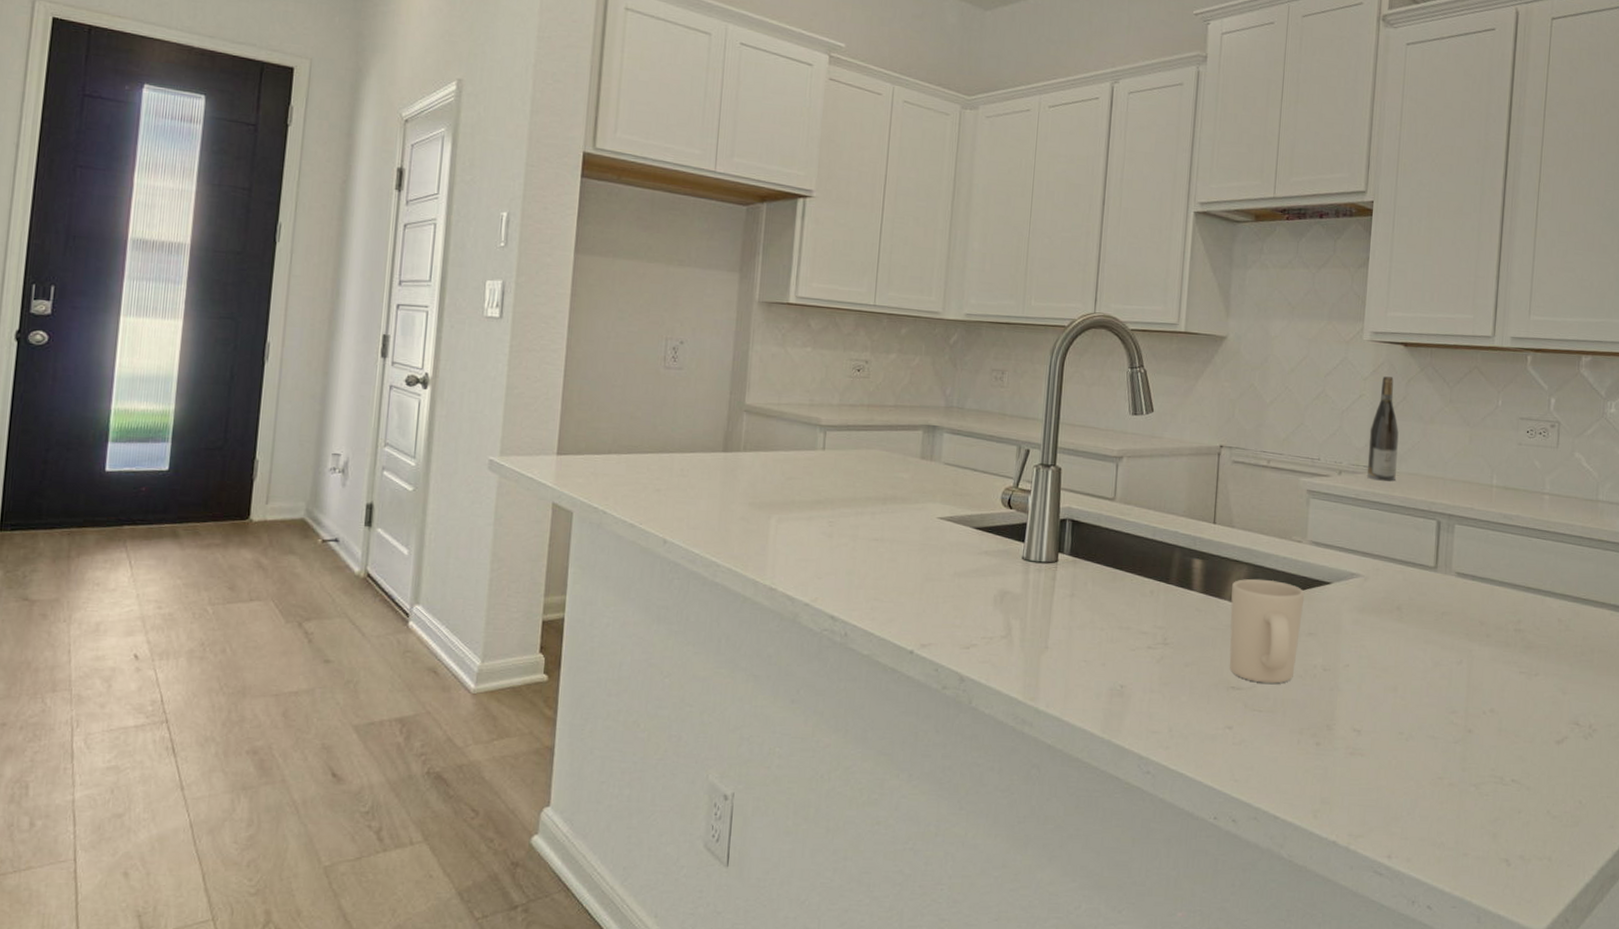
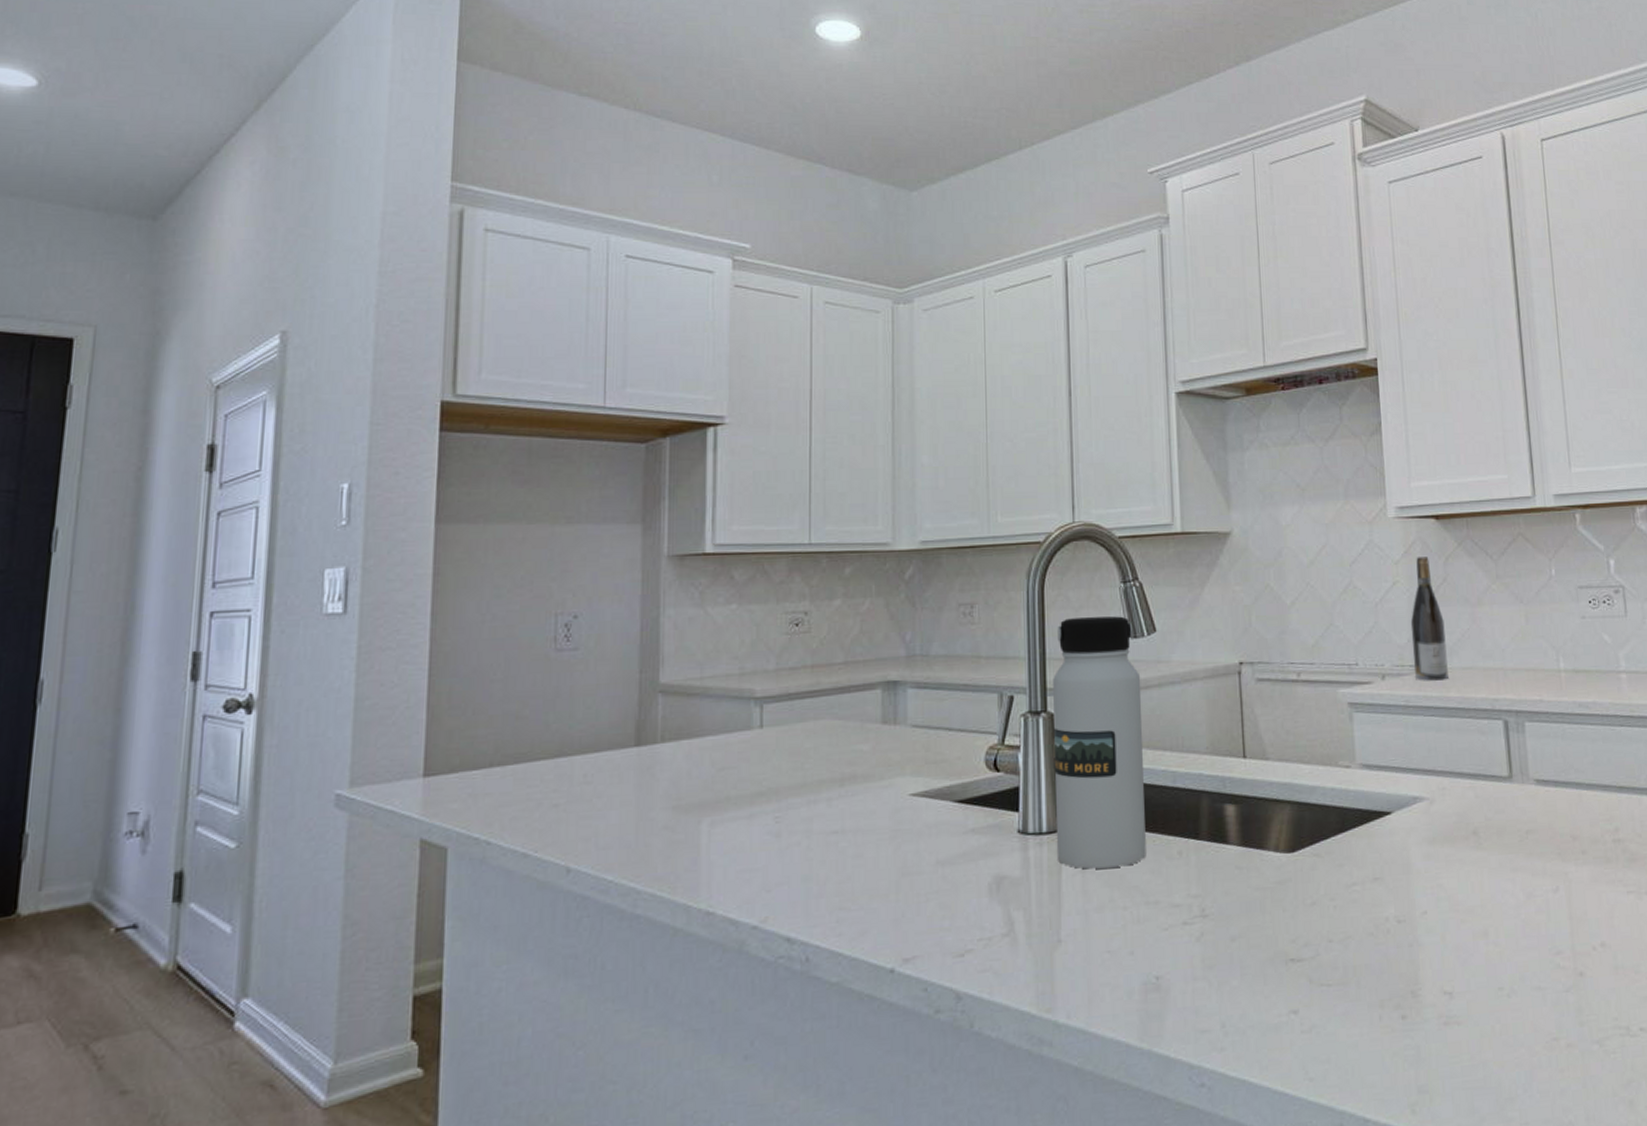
water bottle: none [1051,392,1136,597] -> present [1053,616,1146,869]
mug: present [1229,578,1305,684] -> none [1274,818,1363,949]

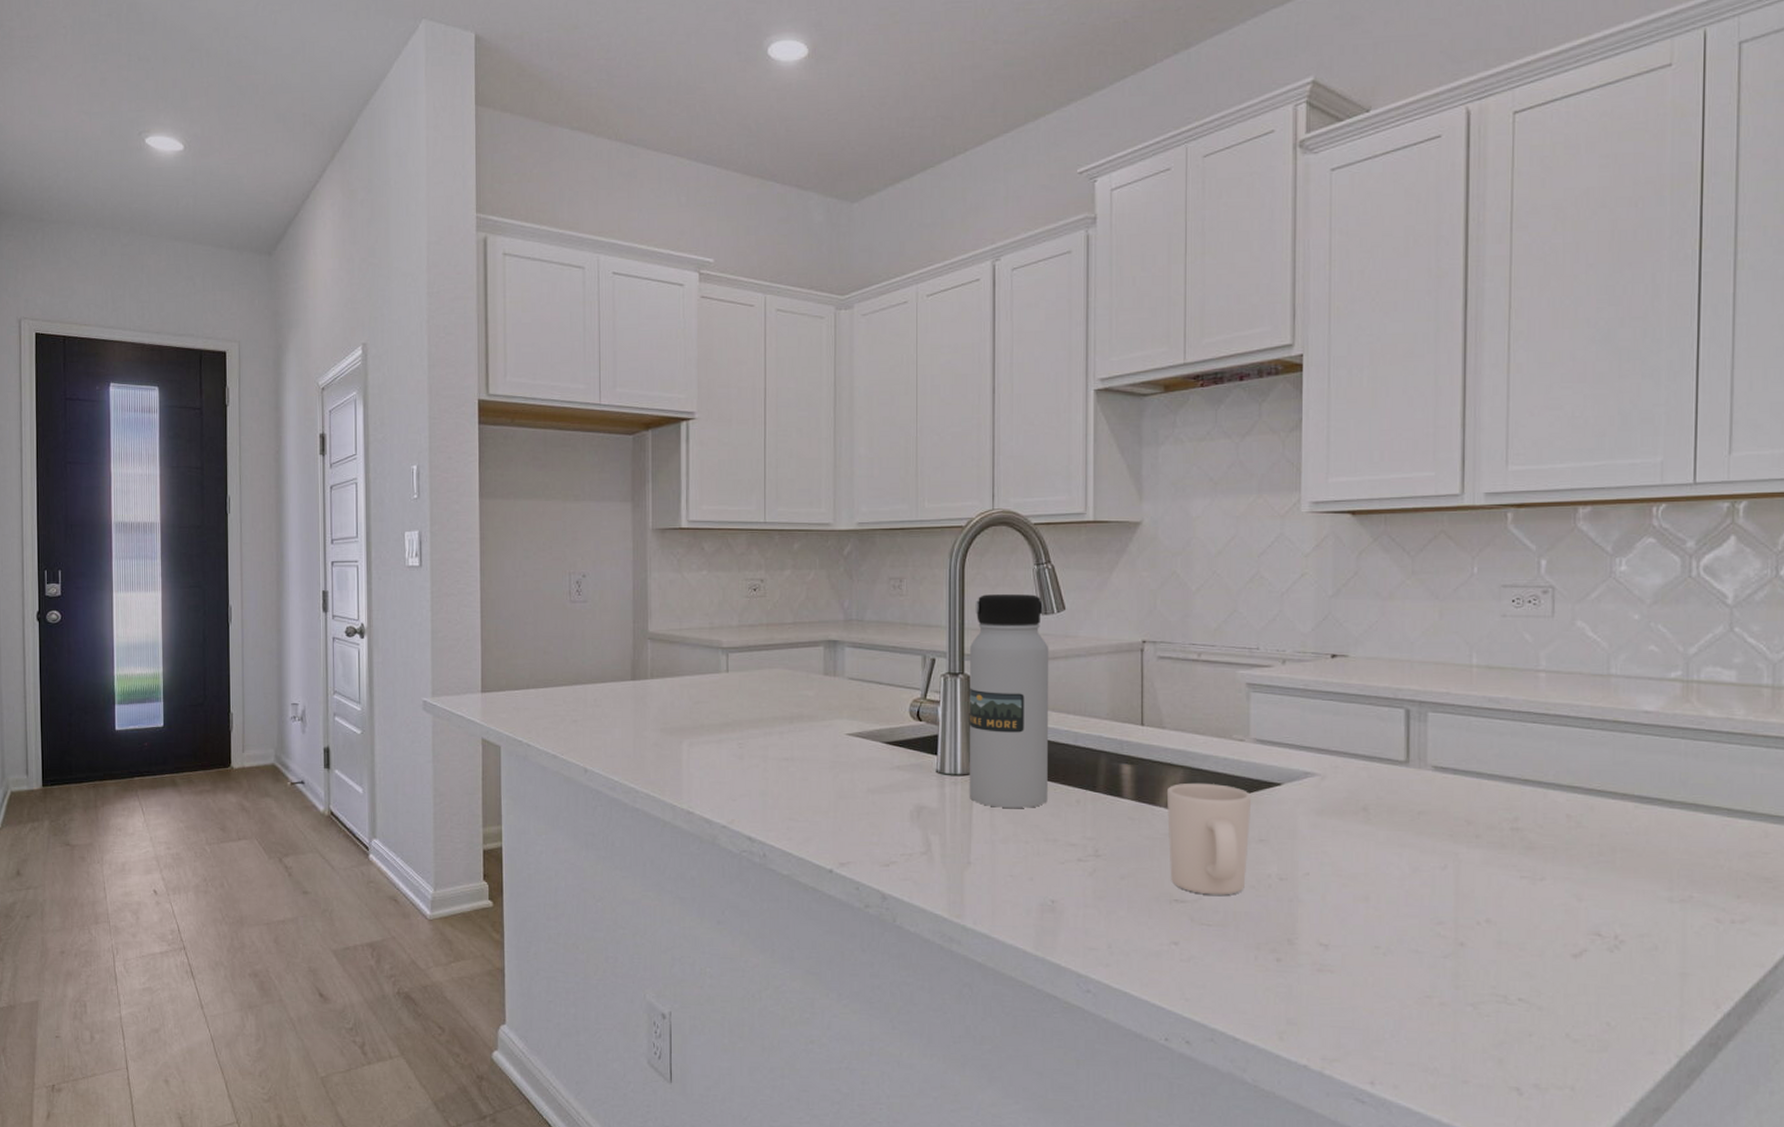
mug: none [1274,818,1363,949] -> present [1166,782,1252,895]
wine bottle: present [1410,557,1448,681] -> none [1316,551,1352,668]

